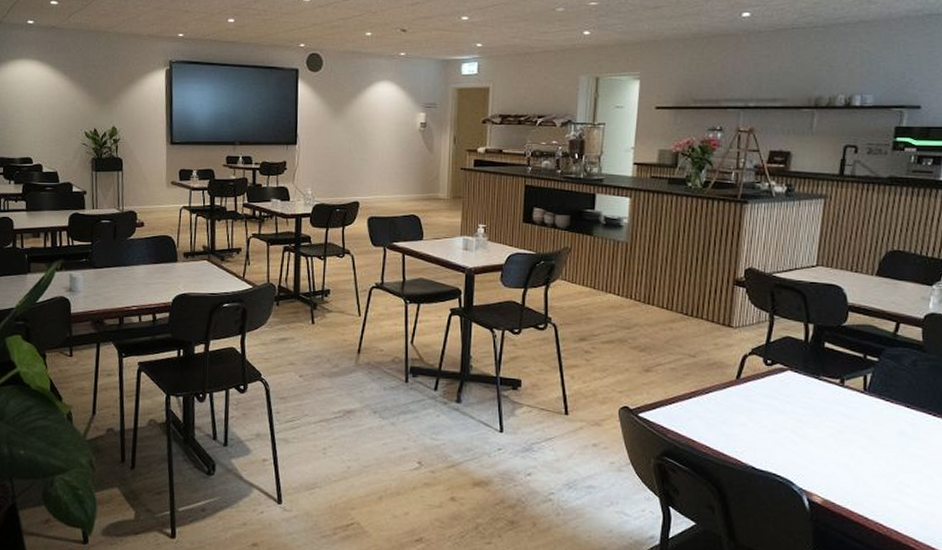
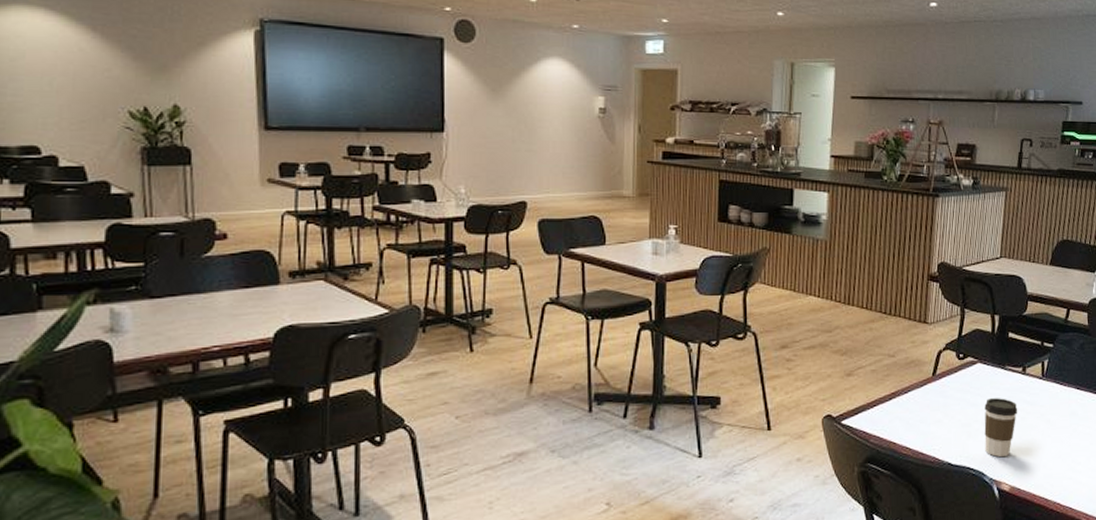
coffee cup: none [794,407,834,469] -> present [984,398,1018,458]

